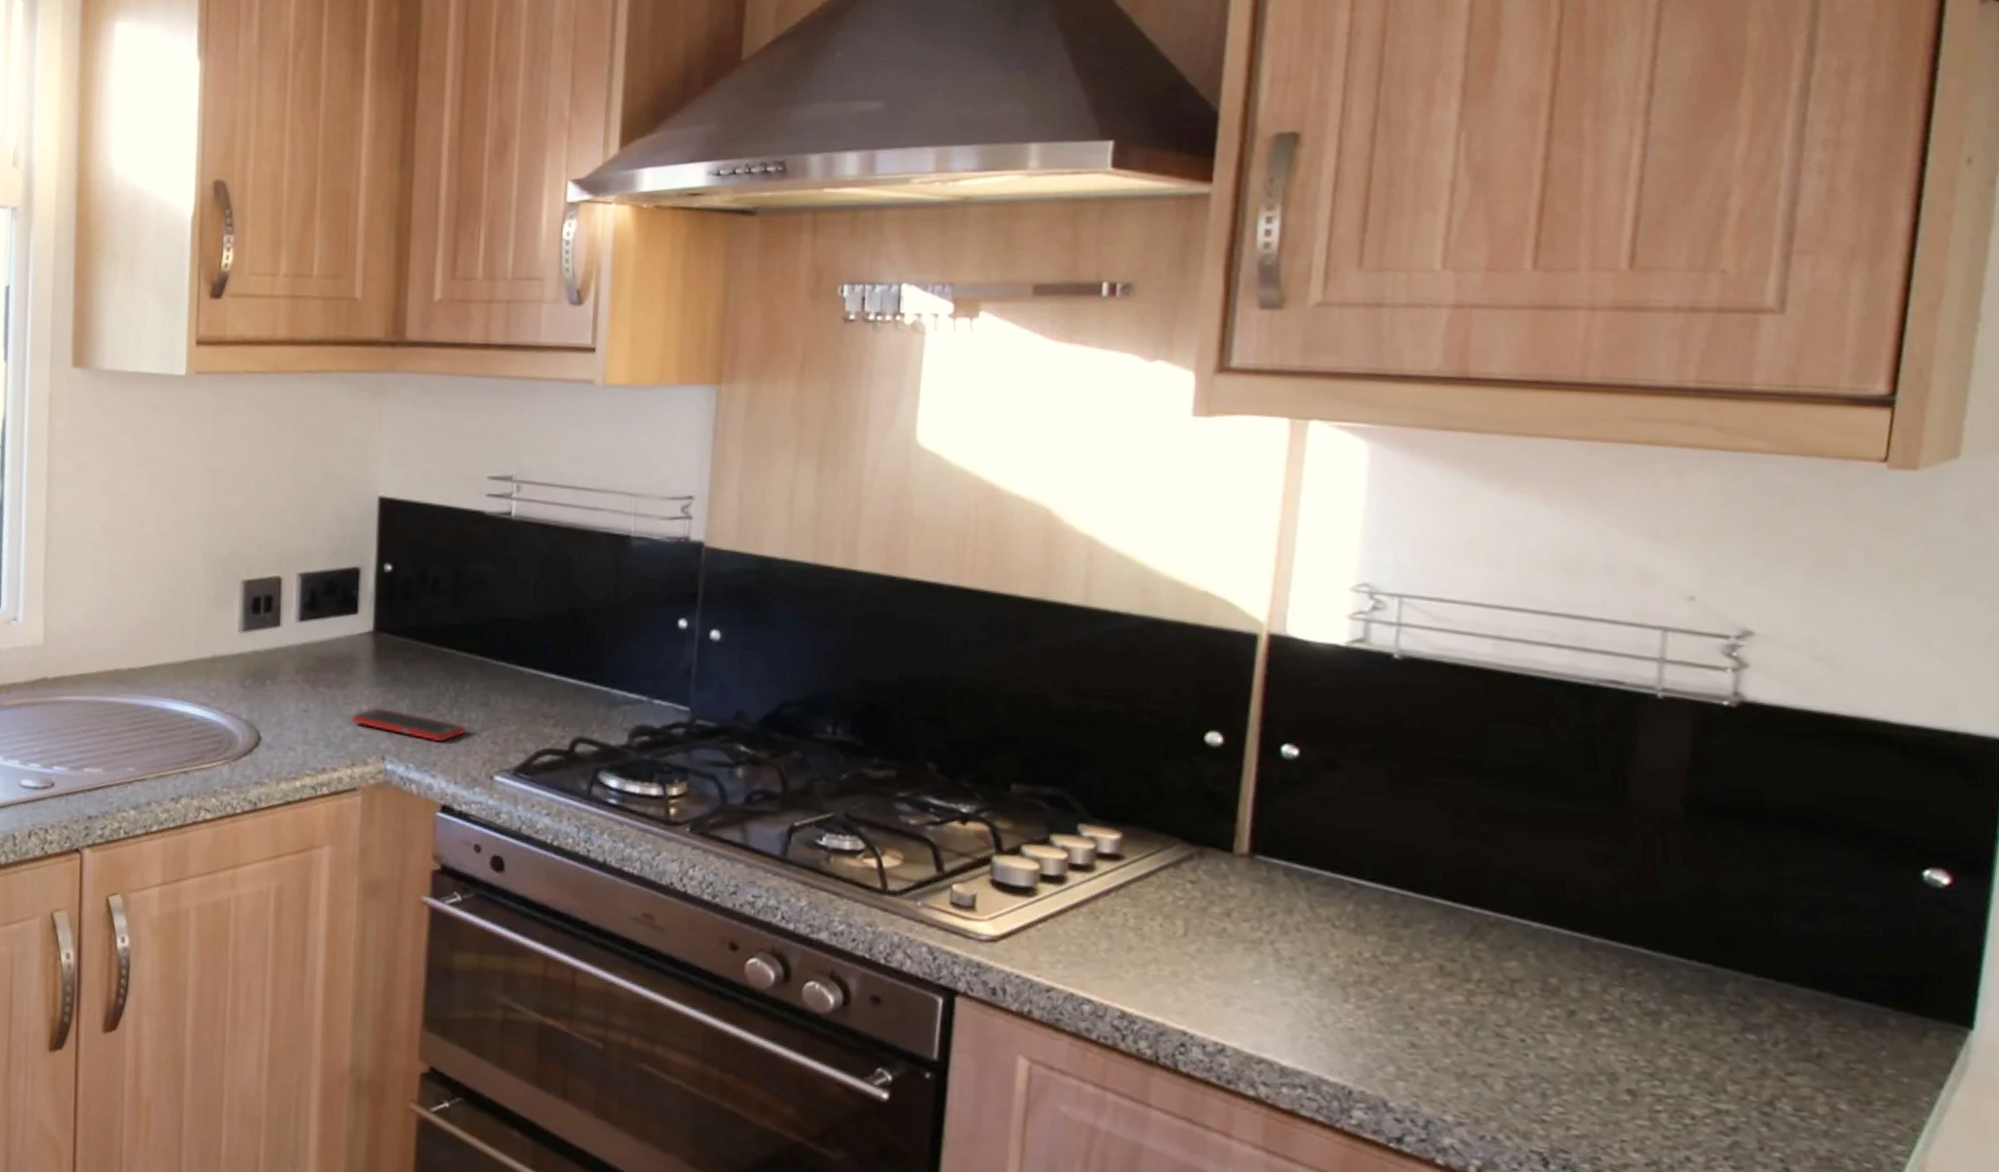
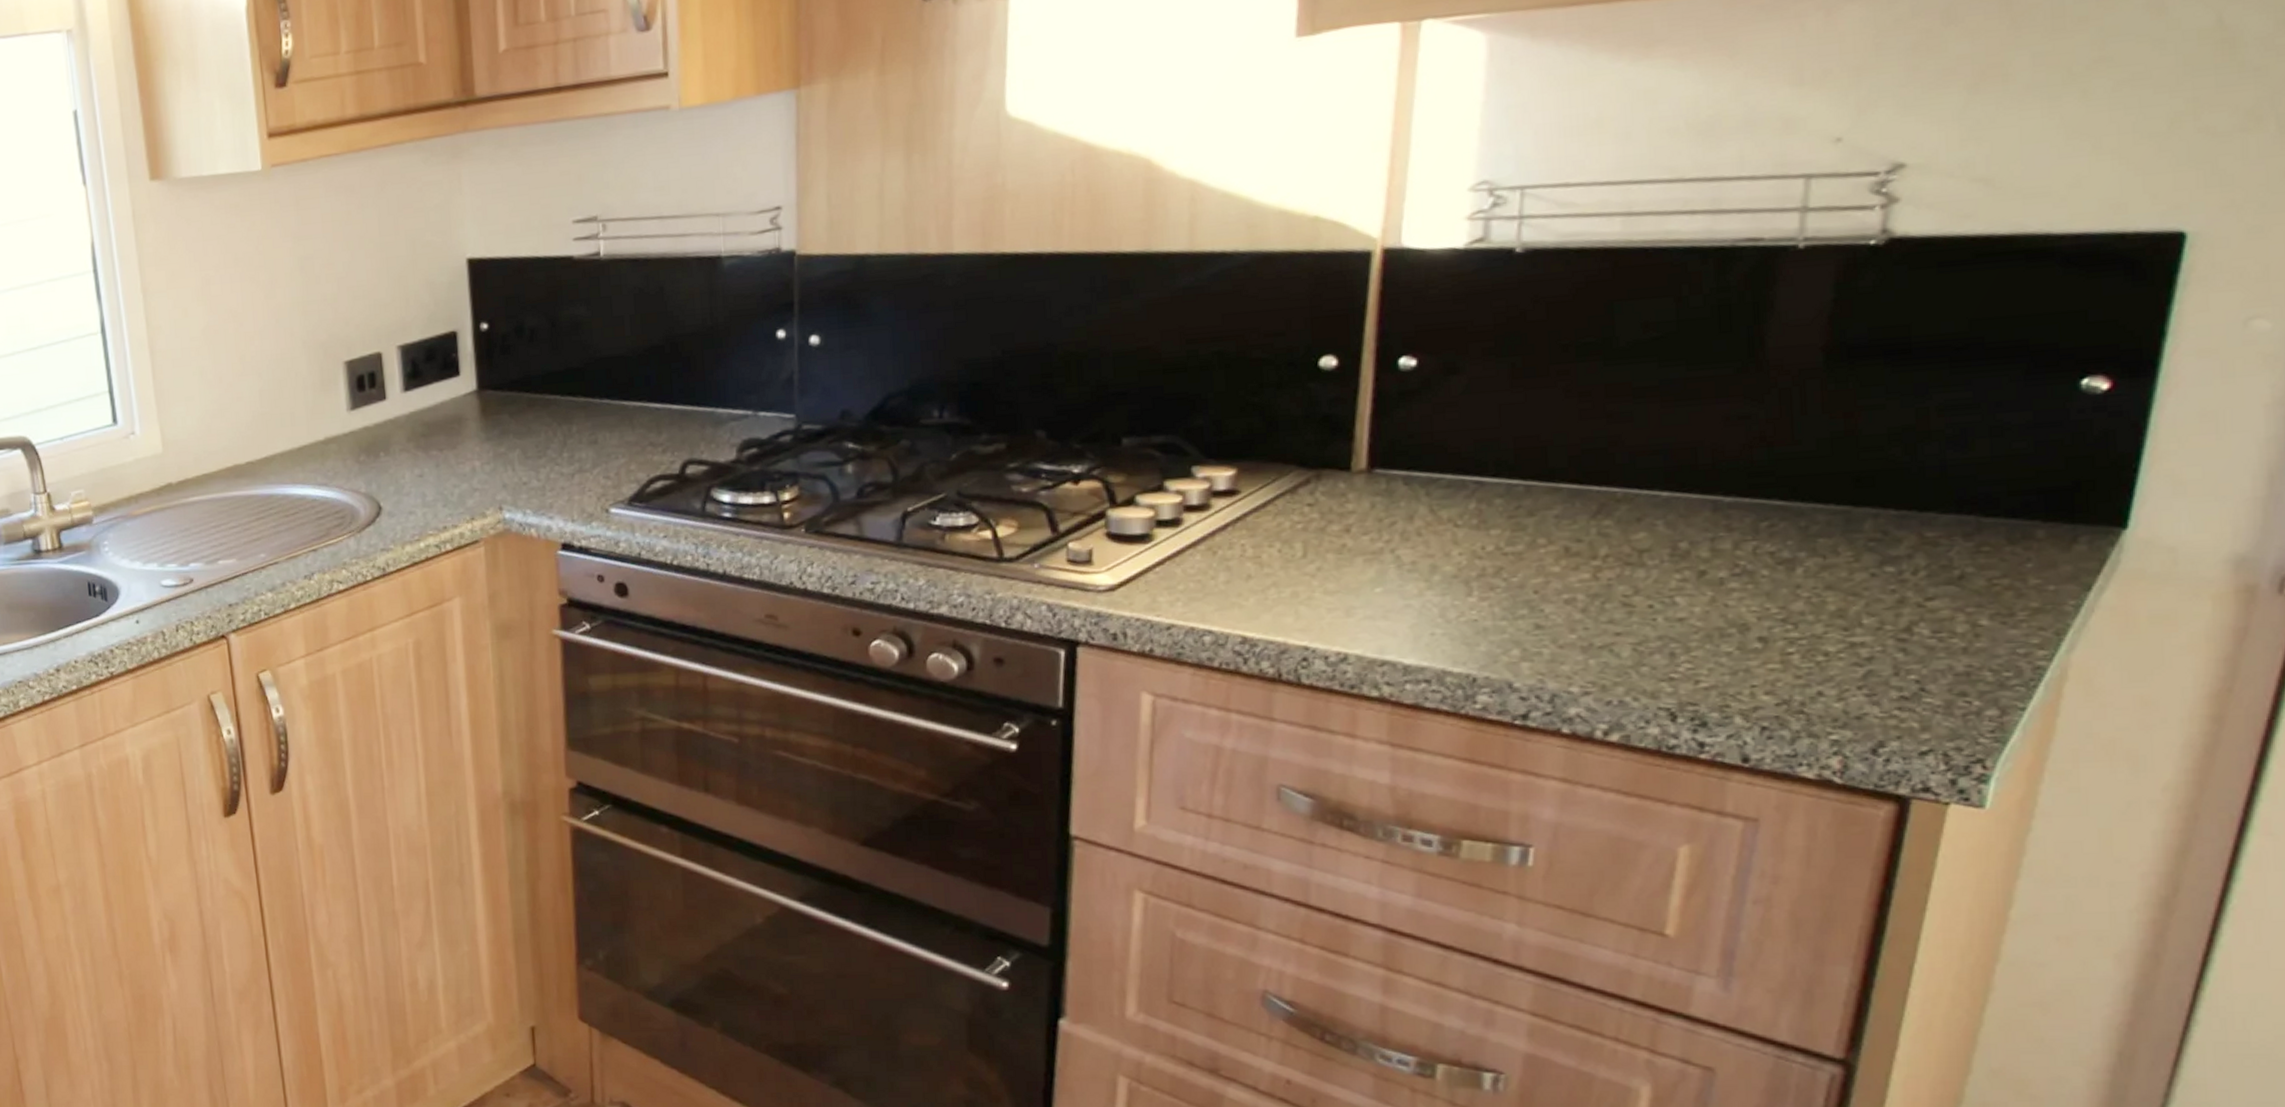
cell phone: present [351,707,466,742] -> none [465,460,578,486]

